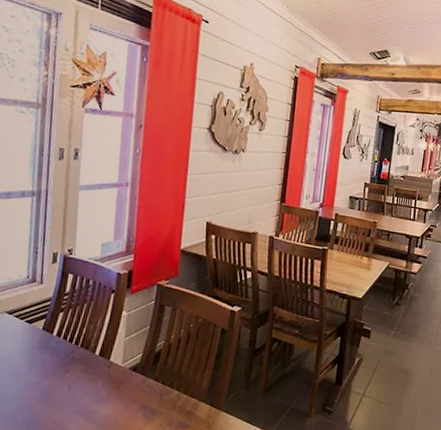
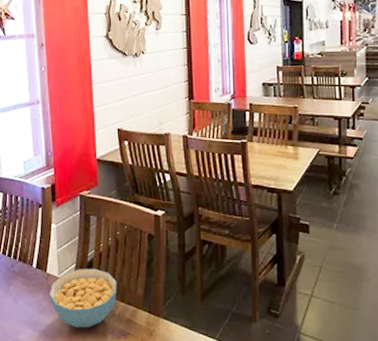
cereal bowl: none [109,359,183,419] -> present [49,268,117,328]

